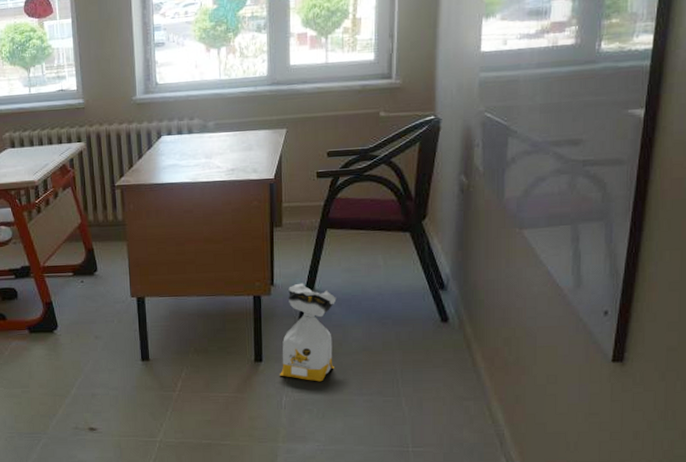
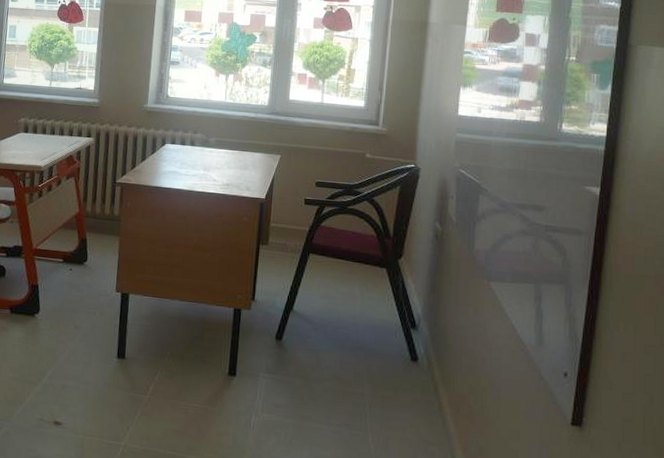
bag: present [280,283,337,382] -> none [252,302,313,405]

